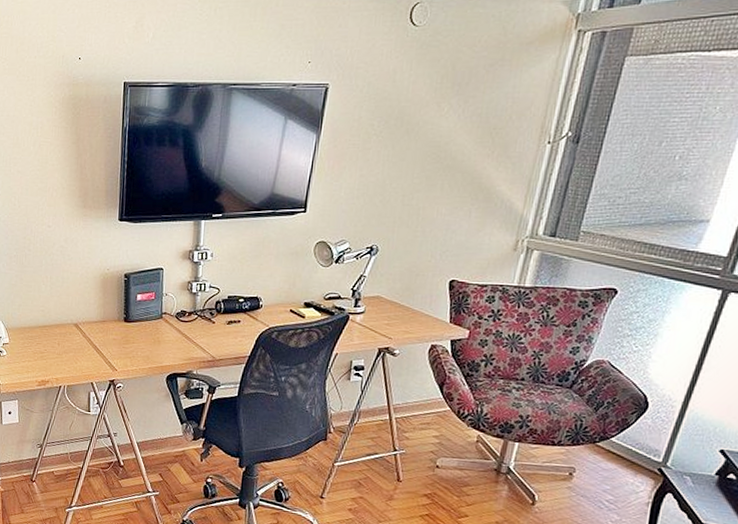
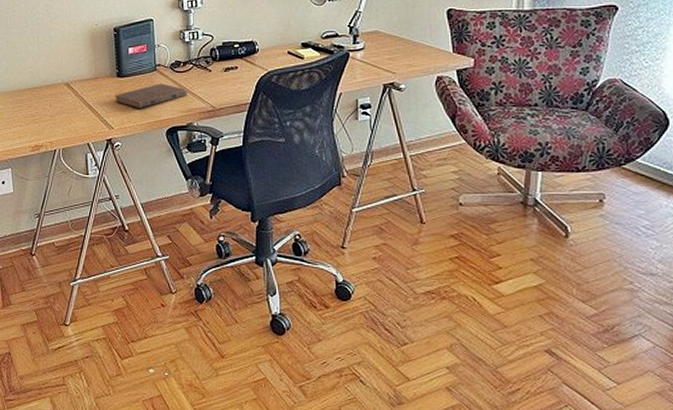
book: none [120,331,190,353] -> present [115,83,187,108]

